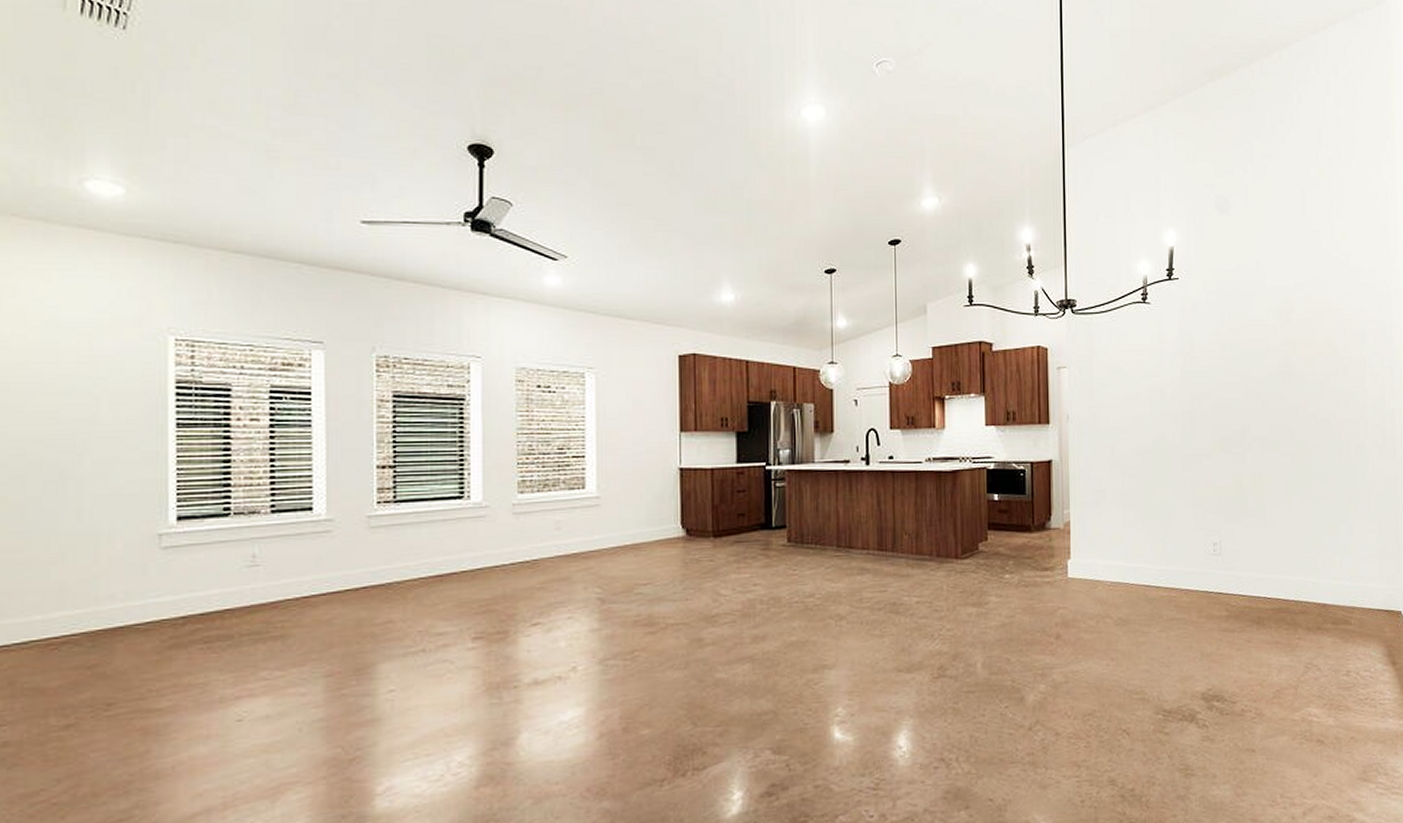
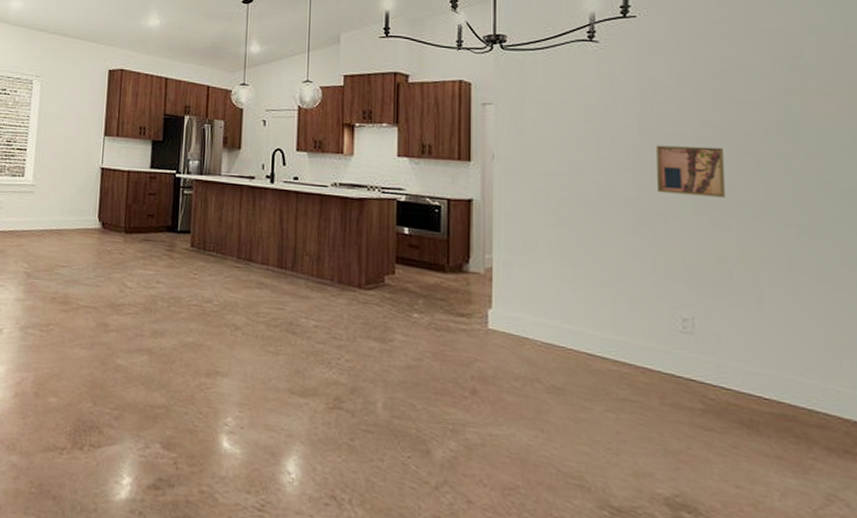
wall art: none [1193,393,1242,437] -> present [655,145,725,198]

